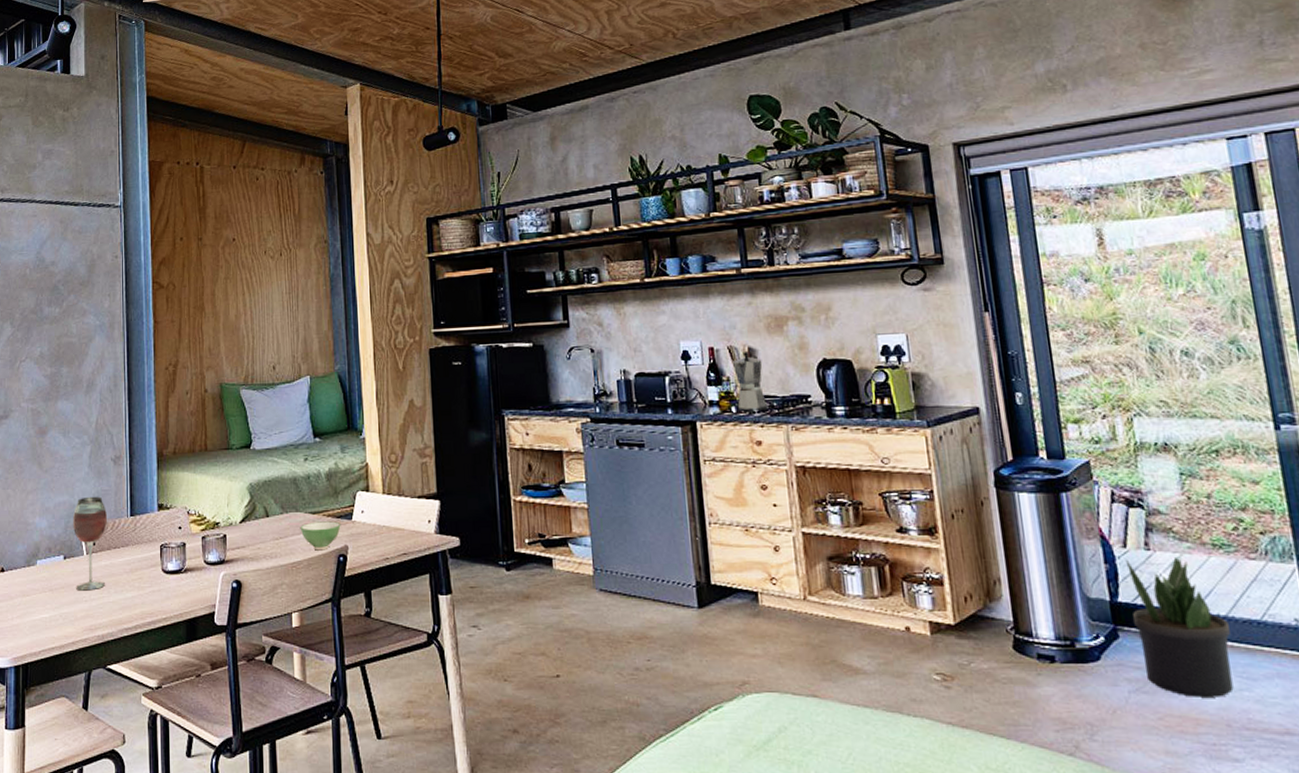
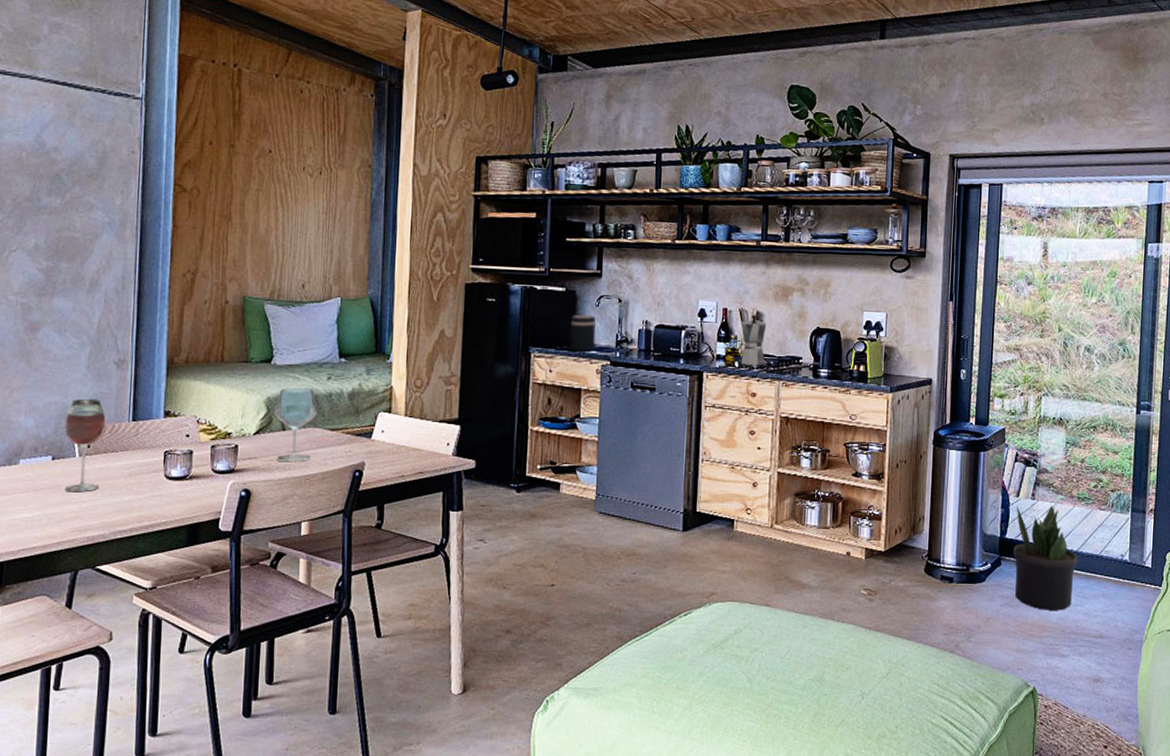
wine glass: none [257,472,297,550] -> present [274,388,317,463]
bowl: present [300,521,341,551] -> none [317,438,360,465]
cylinder: none [542,369,573,410] -> present [569,314,596,352]

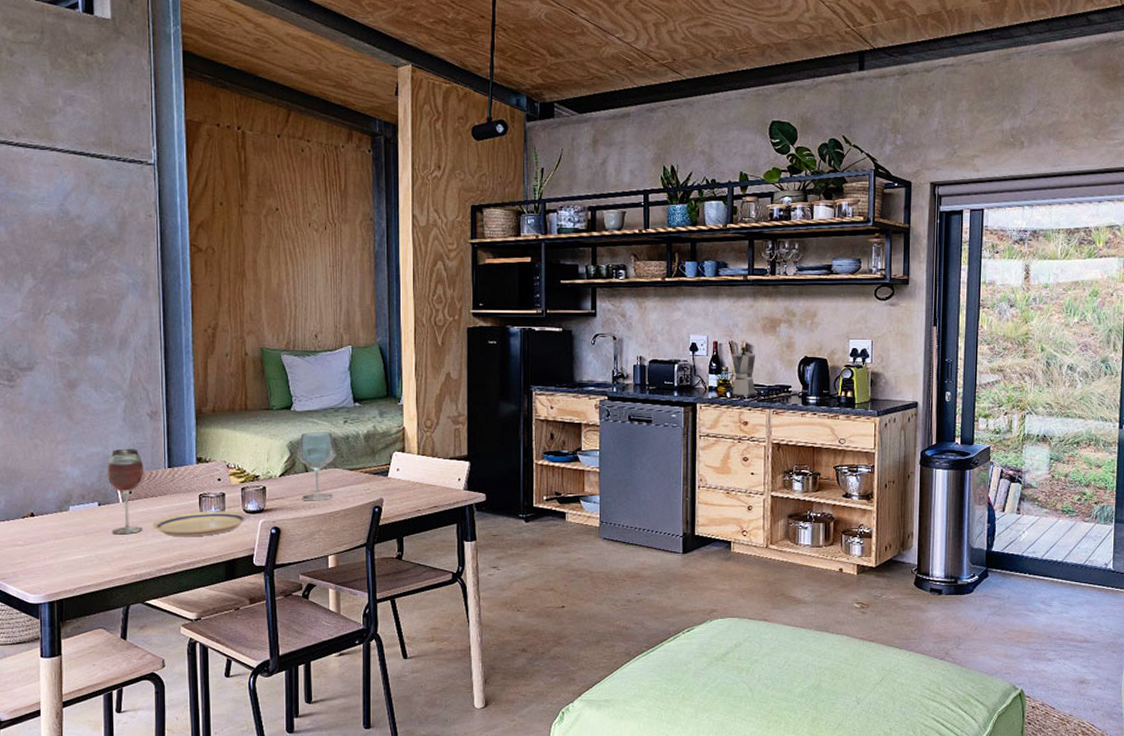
plate: none [111,469,216,498] -> present [153,511,248,537]
cylinder: present [569,314,596,352] -> none [568,353,593,388]
planter: present [1014,505,1077,611] -> none [1000,519,1062,618]

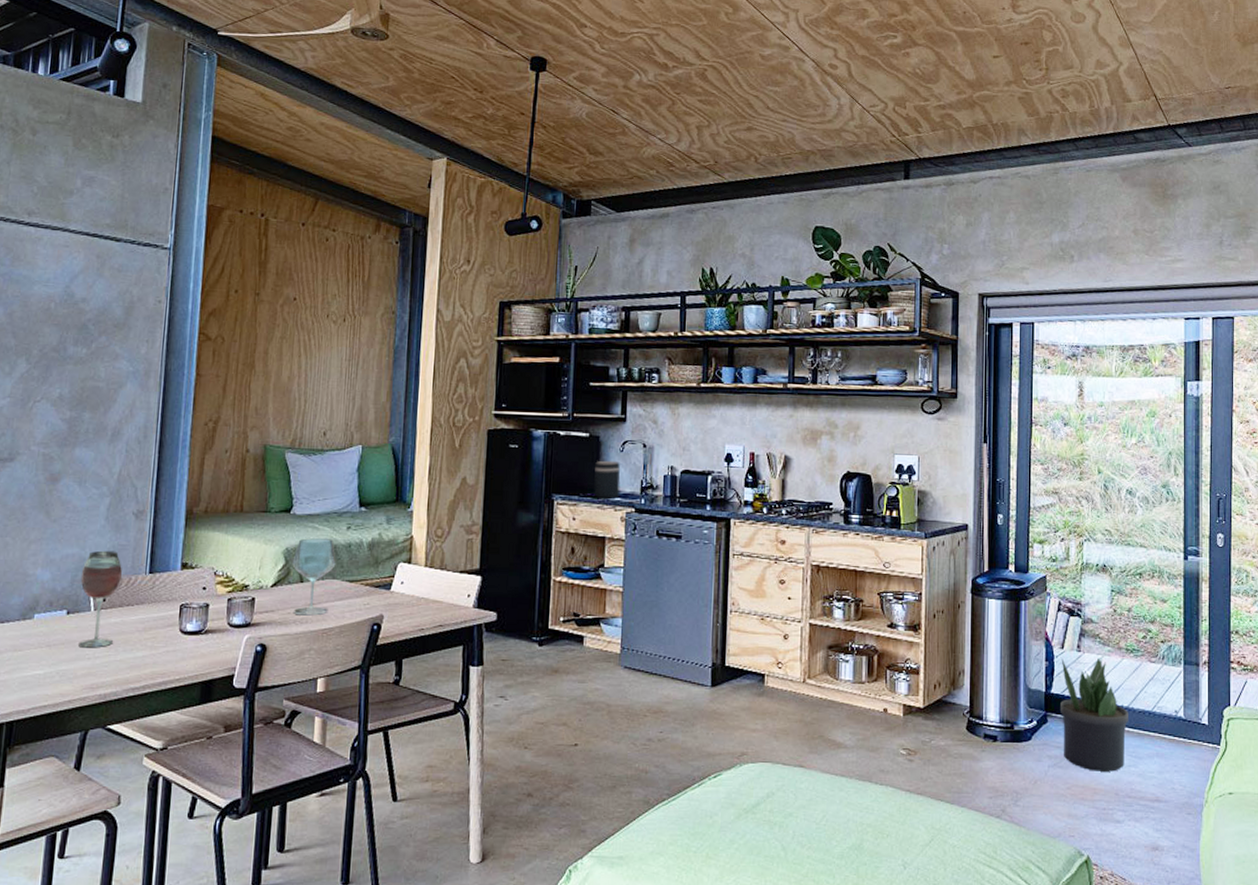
plate: present [153,511,248,537] -> none [125,623,232,653]
cylinder: none [568,353,593,388] -> present [593,460,621,499]
moka pot: present [731,347,757,397] -> none [768,459,795,514]
planter: none [1000,519,1062,618] -> present [1061,658,1128,772]

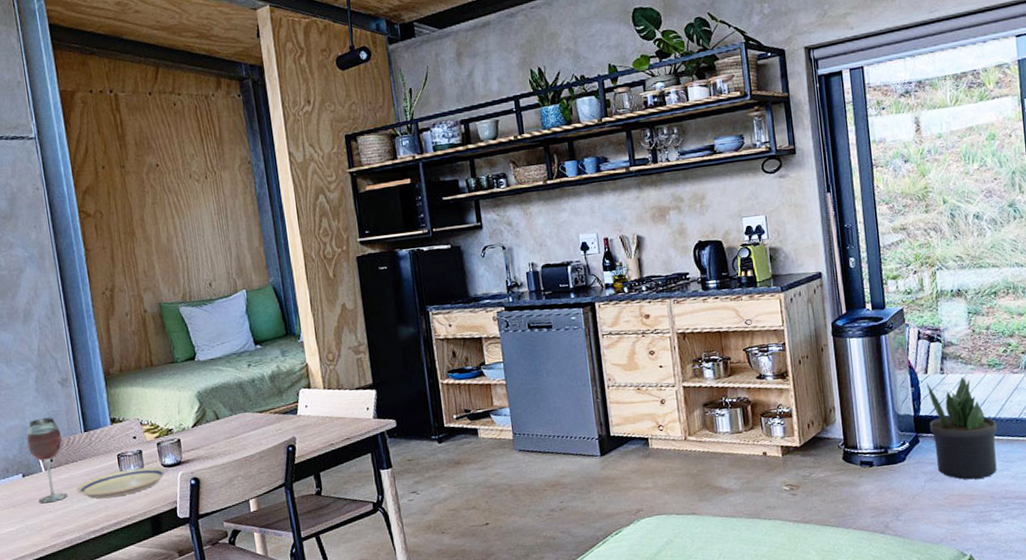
plate: none [125,623,232,653] -> present [77,466,167,499]
wine glass: present [292,538,336,616] -> none [206,377,247,449]
cylinder: present [593,460,621,499] -> none [461,266,489,303]

